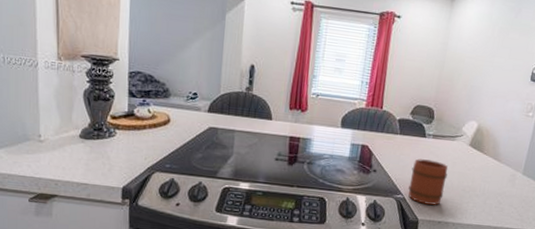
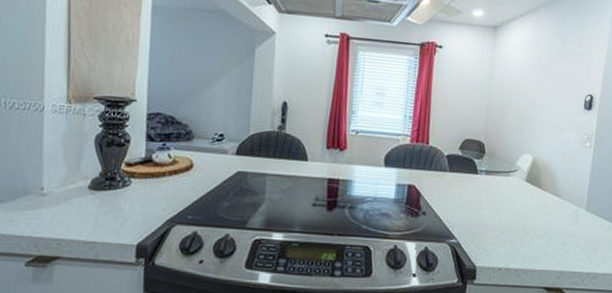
mug: present [408,159,448,205] -> none [462,198,505,249]

